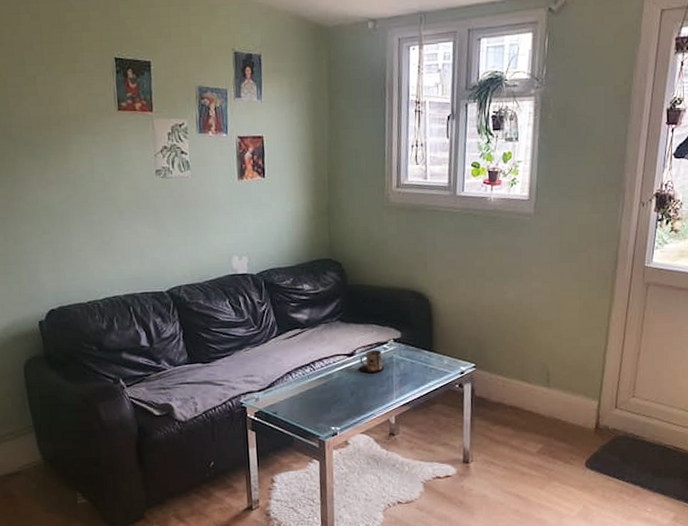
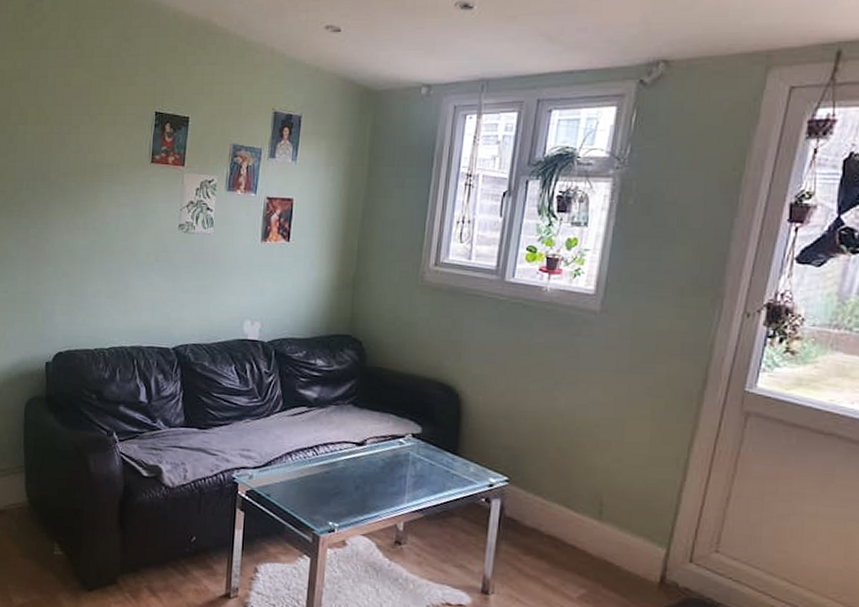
mug: present [359,350,385,373] -> none [368,442,398,469]

